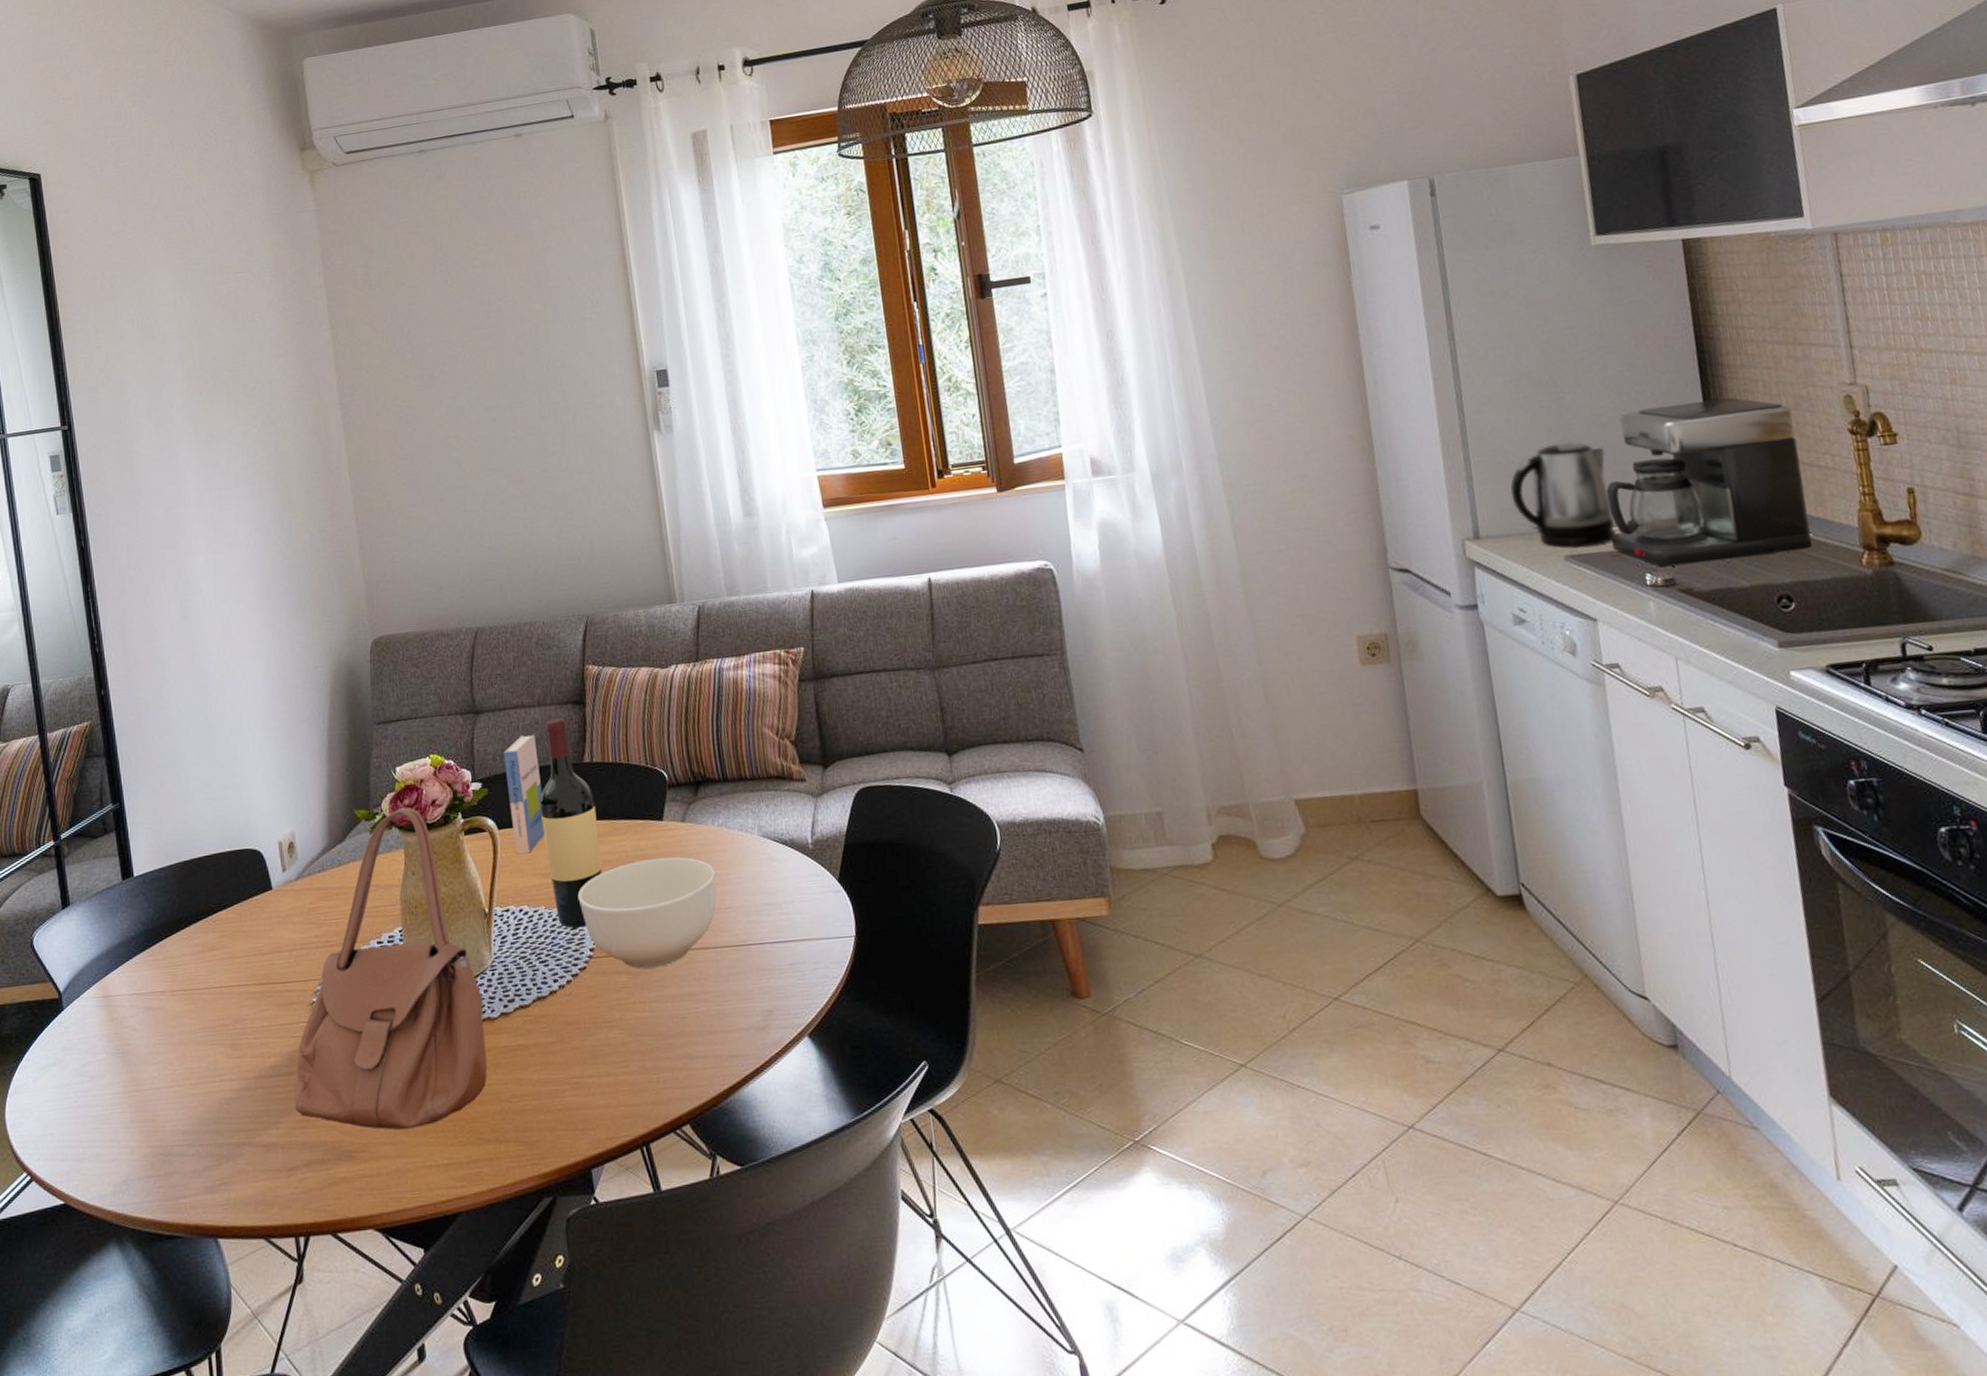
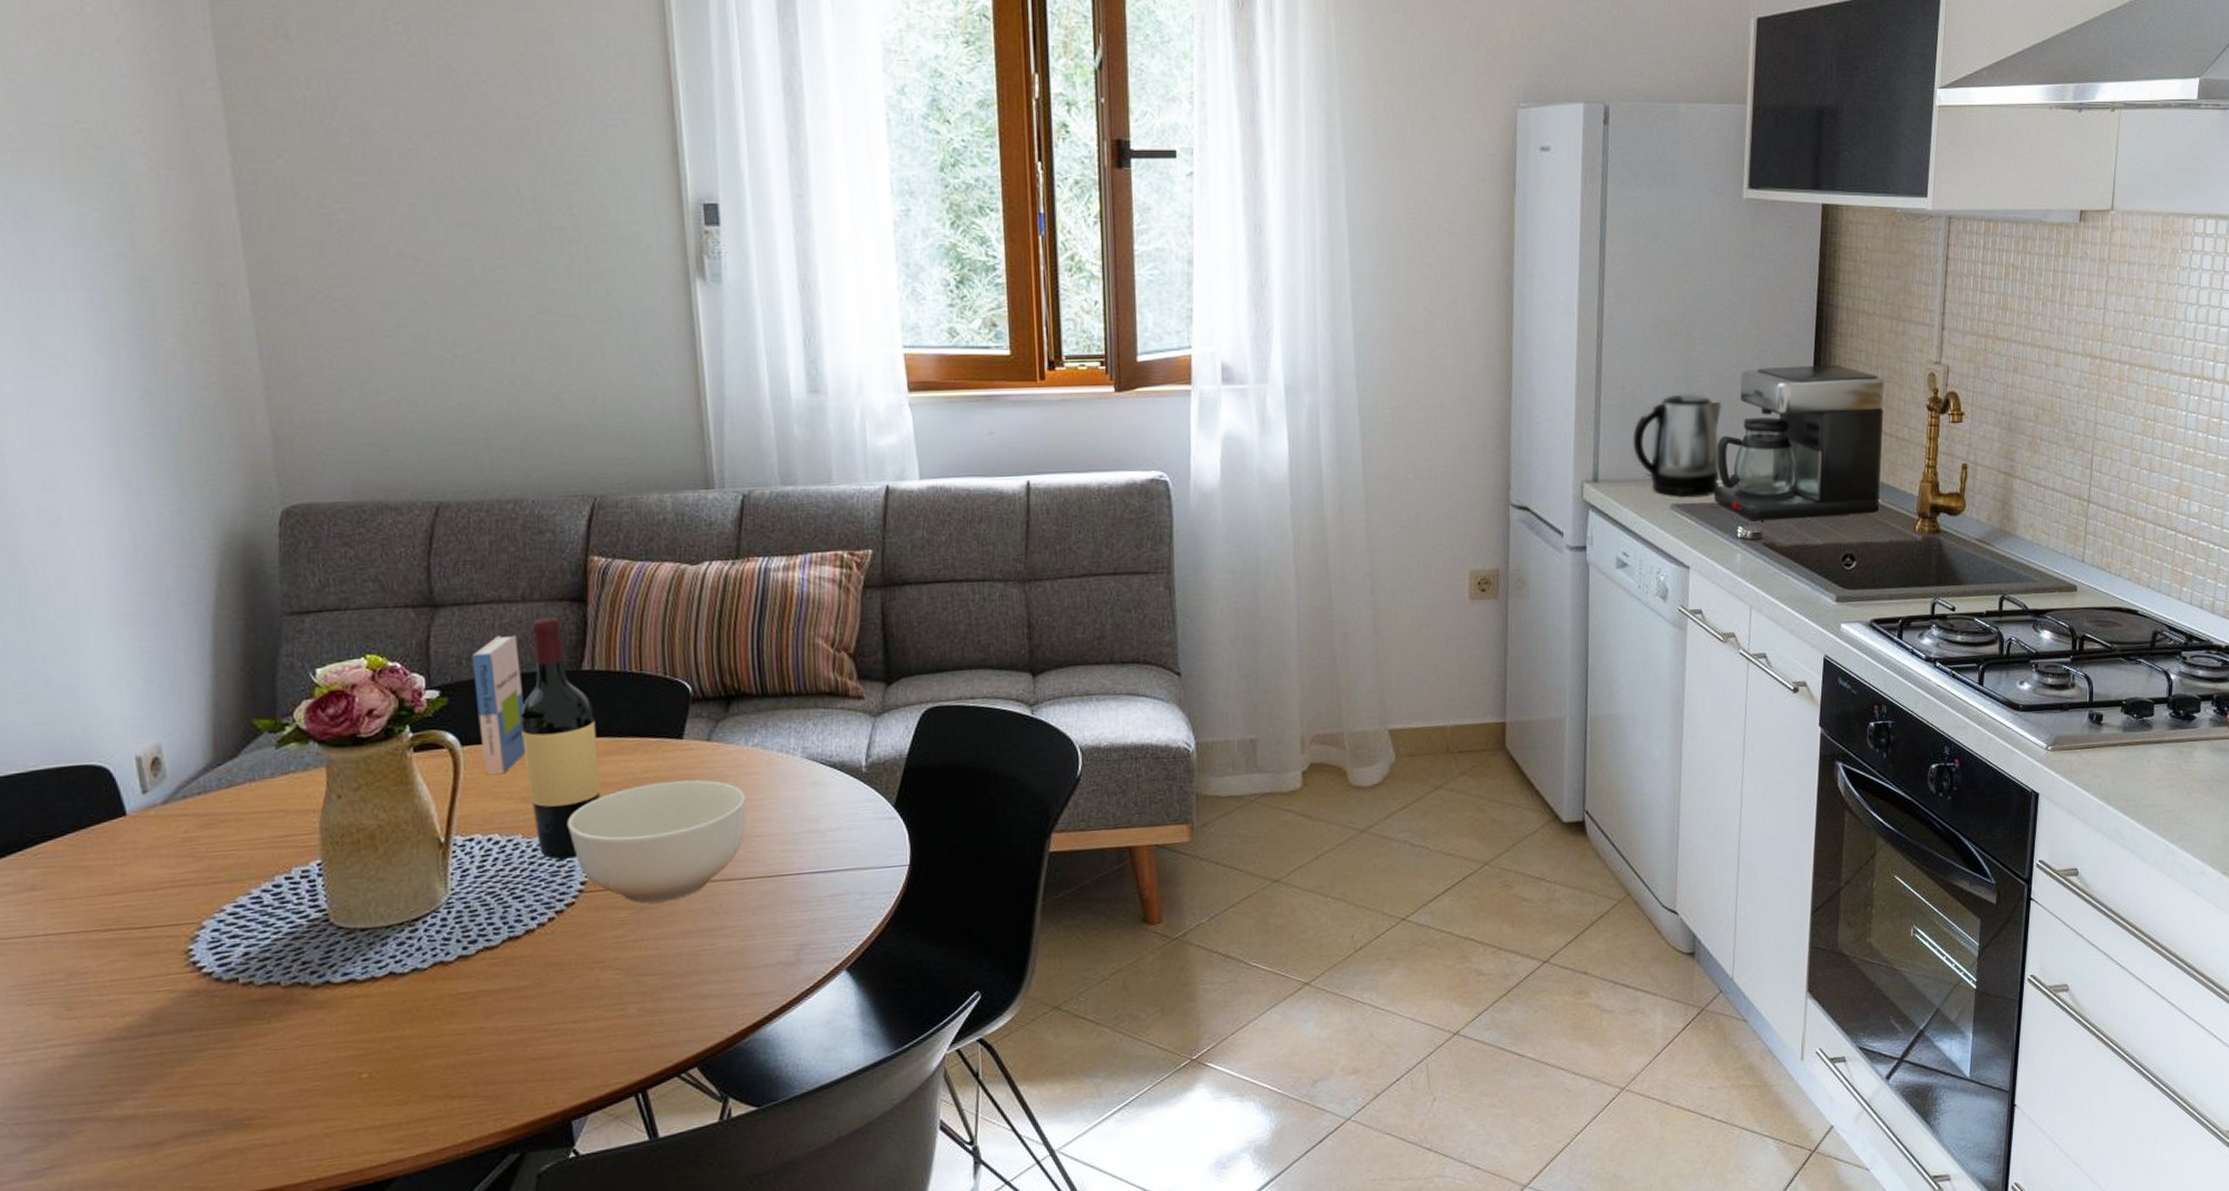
handbag: present [294,807,488,1130] -> none [160,717,439,1093]

